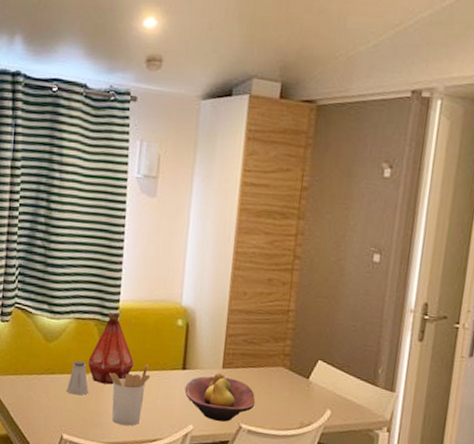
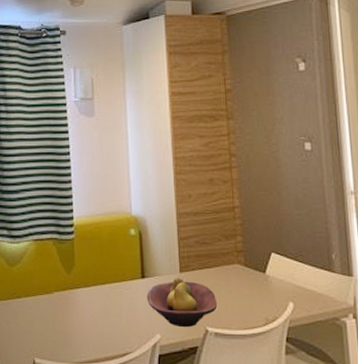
saltshaker: present [66,360,88,395] -> none [33,281,54,317]
bottle: present [88,312,135,385] -> none [51,229,95,302]
utensil holder: present [108,364,150,426] -> none [71,277,112,342]

